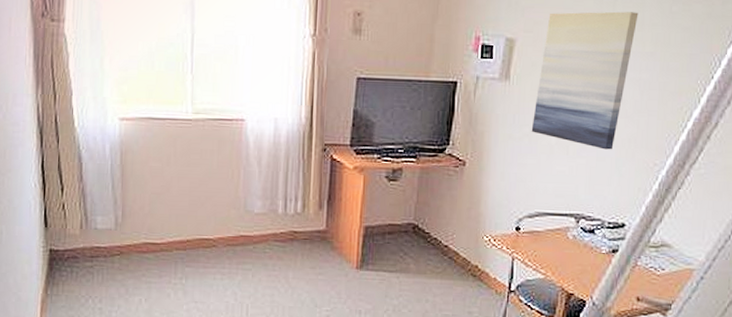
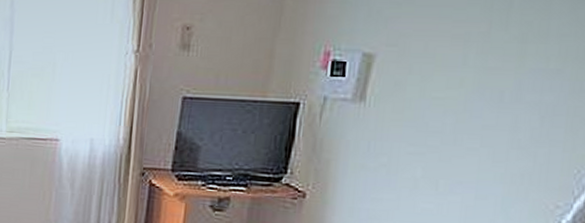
wall art: present [531,11,639,150] -> none [390,20,542,187]

